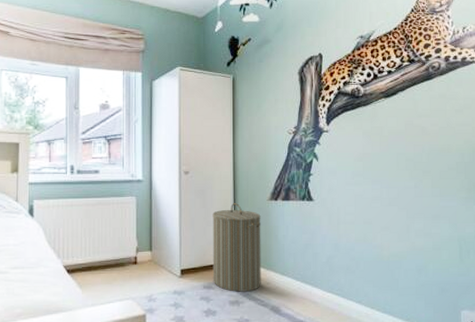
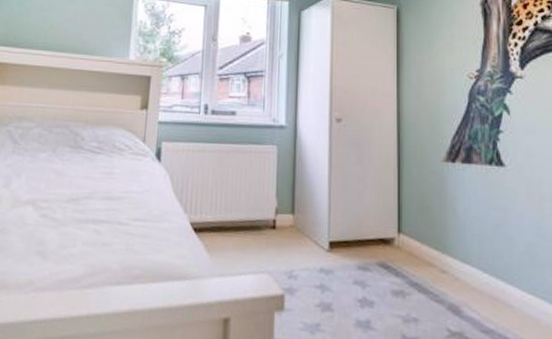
laundry hamper: present [212,203,261,292] -> none [370,162,435,281]

